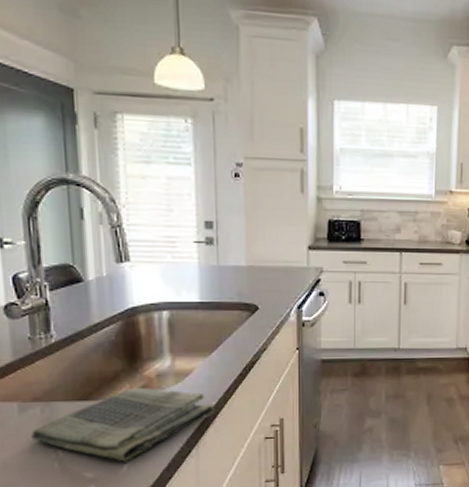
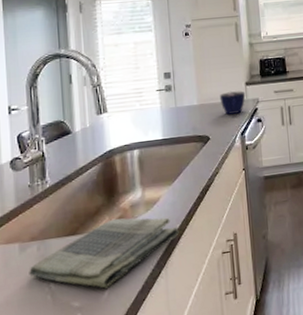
cup: none [274,255,307,282] -> present [219,91,246,115]

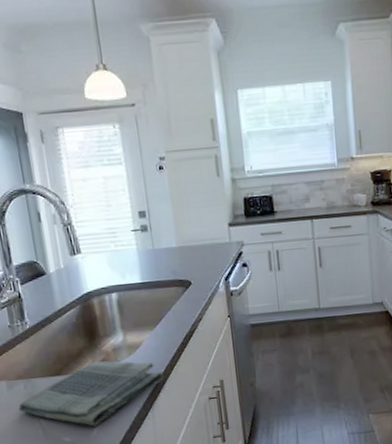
cup: present [219,91,246,115] -> none [200,232,229,258]

